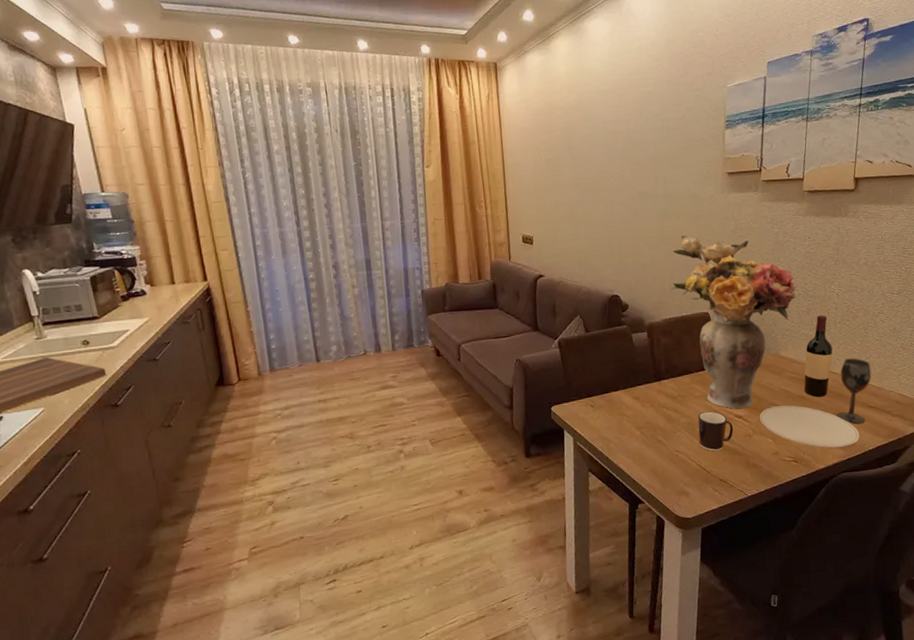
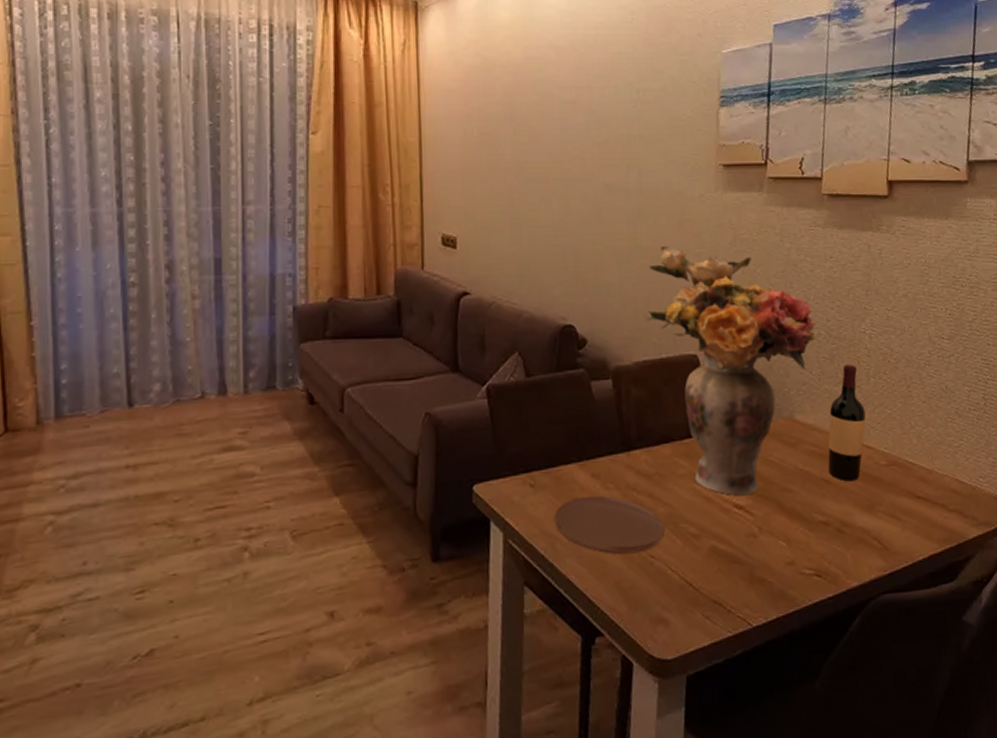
plate: none [608,411,686,450] -> present [554,495,664,555]
mug: present [697,411,734,452] -> none [681,498,732,559]
plate: present [759,405,860,449] -> none [767,492,906,558]
wine glass: present [837,358,872,424] -> none [873,426,919,521]

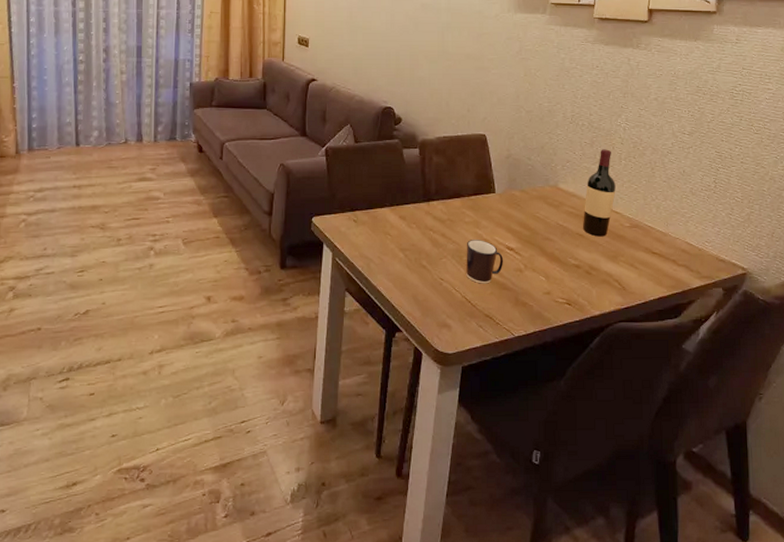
plate: present [554,495,664,555] -> none [370,231,452,276]
flower arrangement: present [646,246,816,496] -> none [447,52,581,241]
mug: none [681,498,732,559] -> present [466,240,504,284]

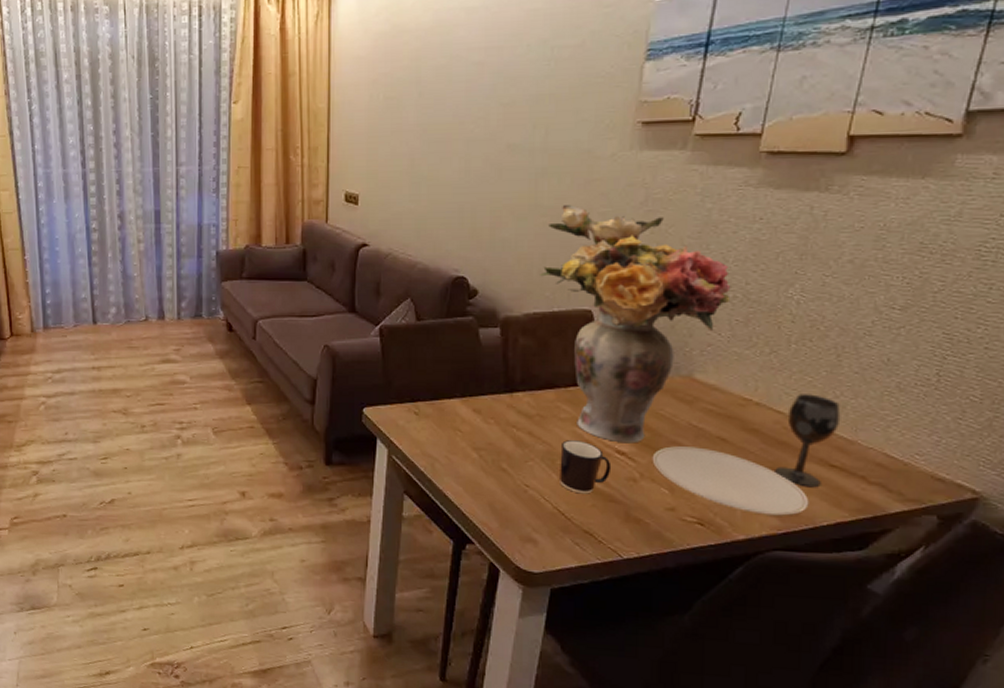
flower arrangement: none [447,52,581,241] -> present [540,205,731,444]
plate: none [532,242,641,294] -> present [652,446,809,516]
wine bottle: present [582,149,616,237] -> none [725,329,780,443]
wine glass: none [617,198,657,269] -> present [775,394,841,486]

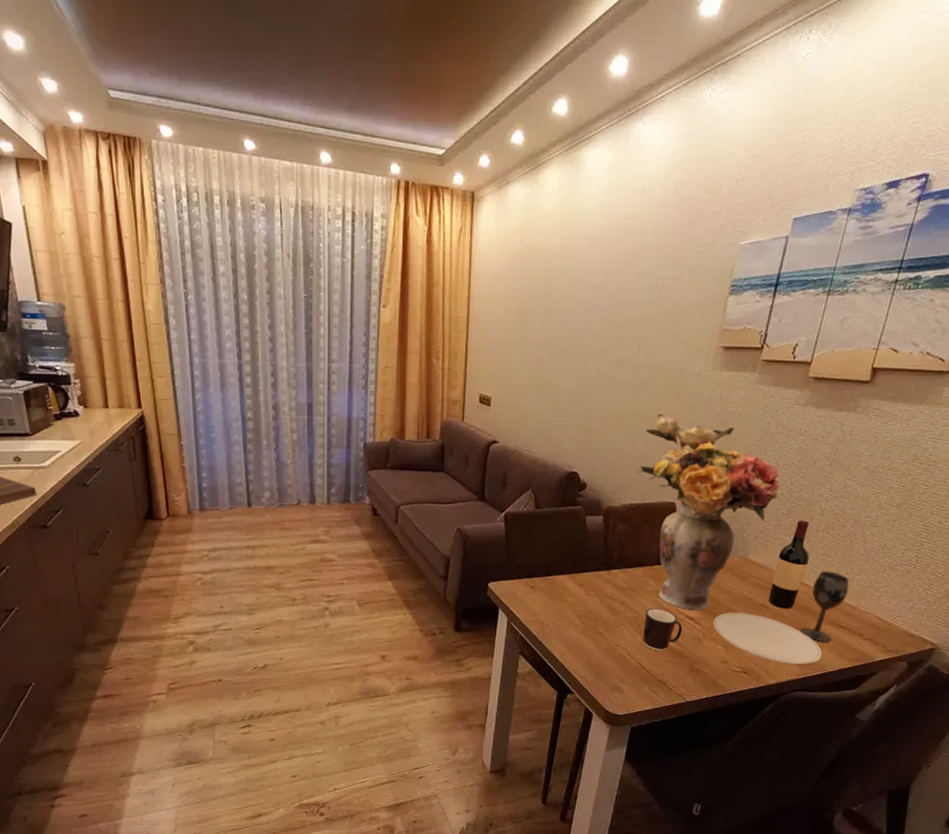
wine bottle: none [725,329,780,443] -> present [768,520,809,609]

